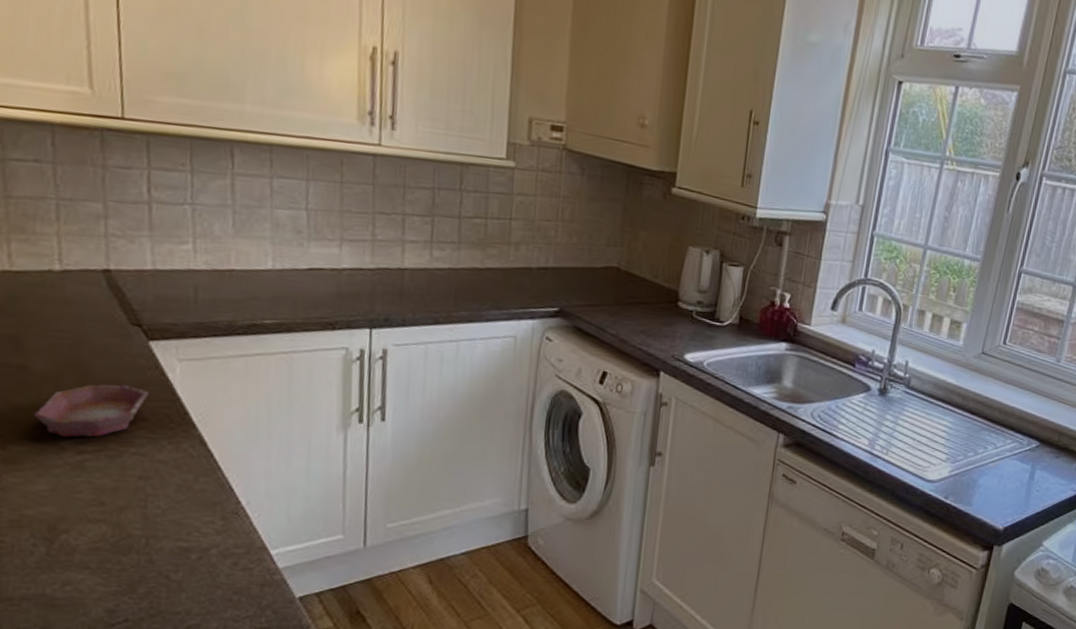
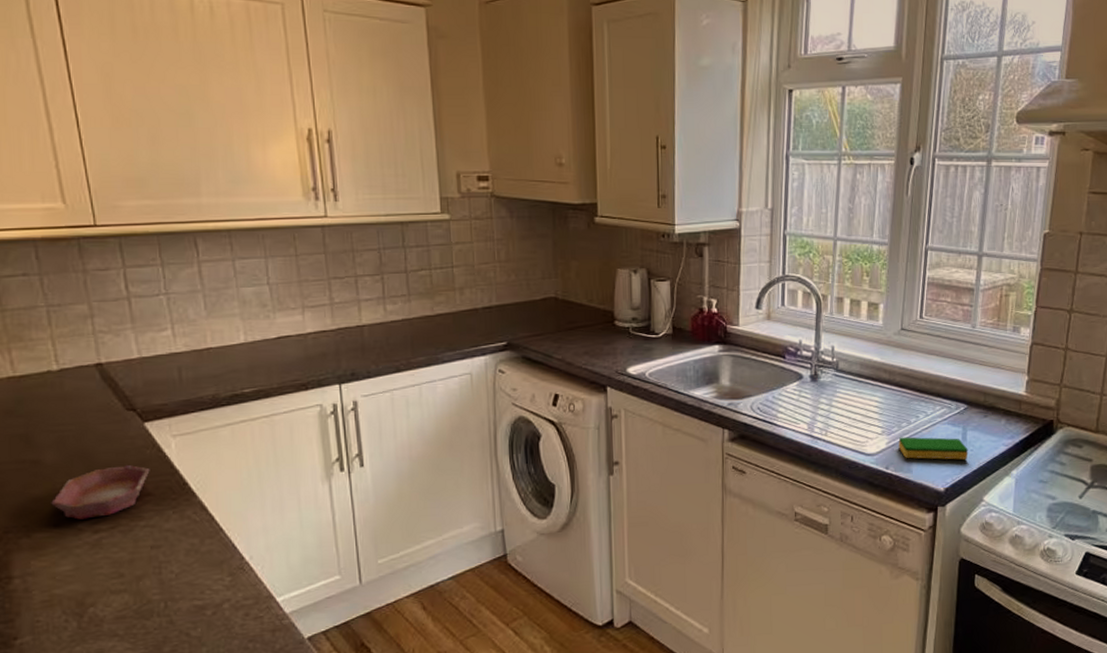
dish sponge: none [961,467,1034,500] -> present [898,437,968,460]

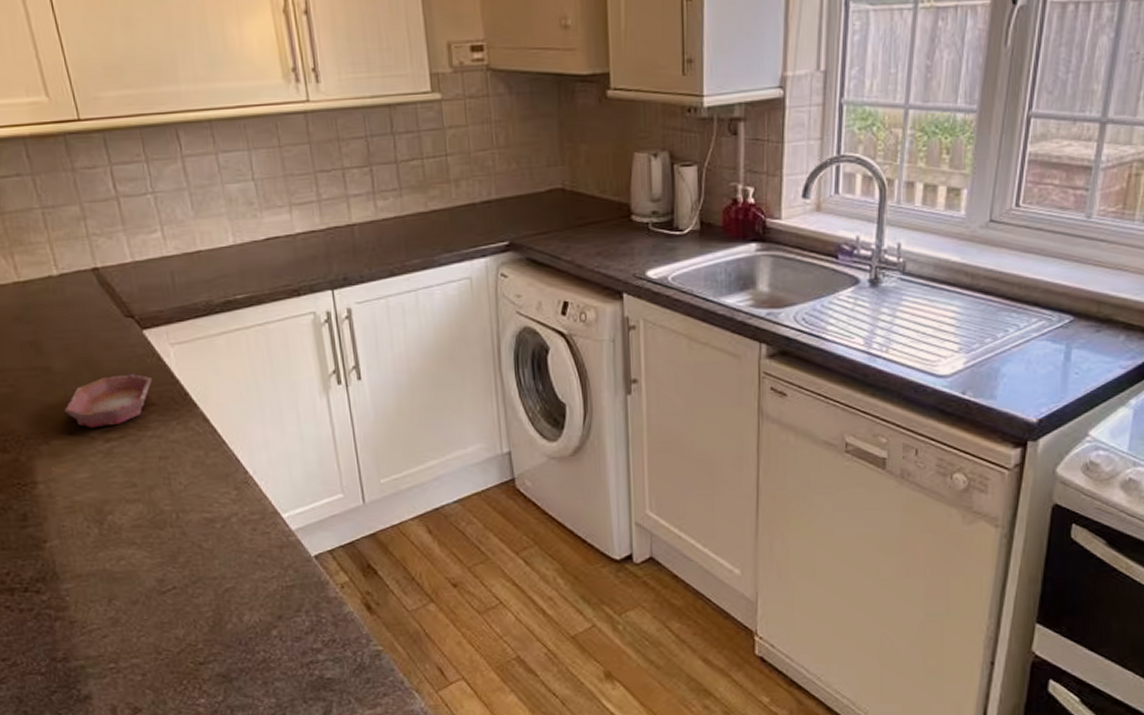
dish sponge: present [898,437,968,460] -> none [980,355,1072,385]

